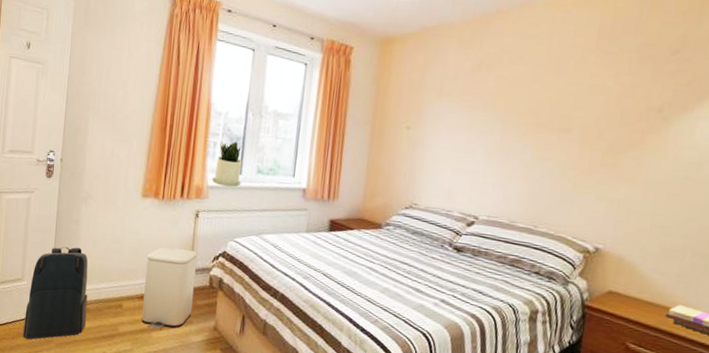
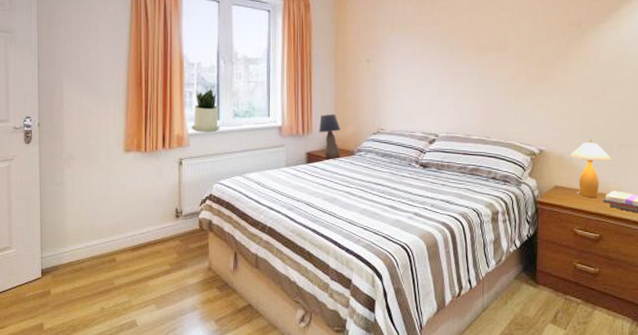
backpack: present [22,246,89,340] -> none [16,208,80,307]
pedal bin: present [141,247,198,330] -> none [135,197,186,278]
table lamp: none [345,180,370,230] -> present [318,113,341,159]
table lamp: none [630,243,683,311] -> present [569,139,612,198]

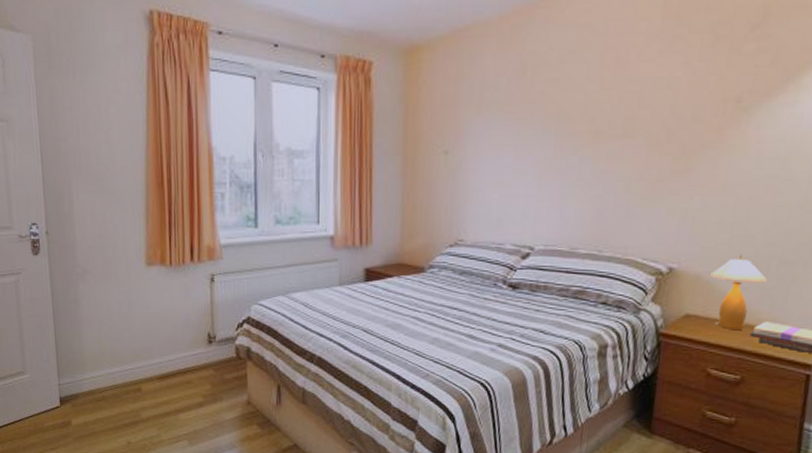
planter: present [191,89,220,133] -> none [223,189,259,243]
table lamp: present [318,113,341,159] -> none [379,219,408,277]

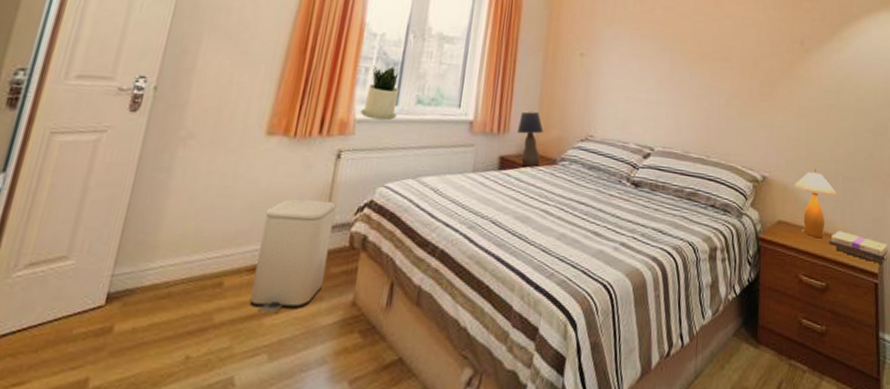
pedal bin: none [161,319,221,411] -> present [249,198,336,314]
planter: none [223,189,259,243] -> present [360,66,400,121]
table lamp: none [379,219,408,277] -> present [516,110,544,167]

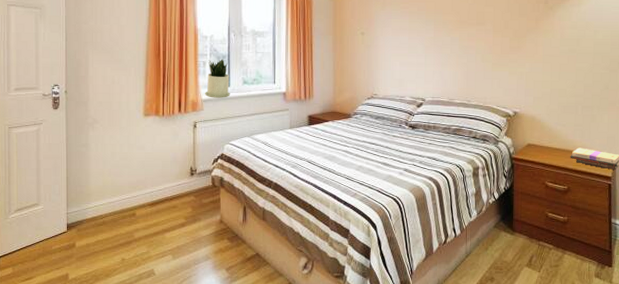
pedal bin: present [249,198,336,314] -> none [153,157,200,231]
table lamp: present [516,110,544,167] -> none [319,80,339,121]
table lamp: present [793,169,837,239] -> none [540,102,577,155]

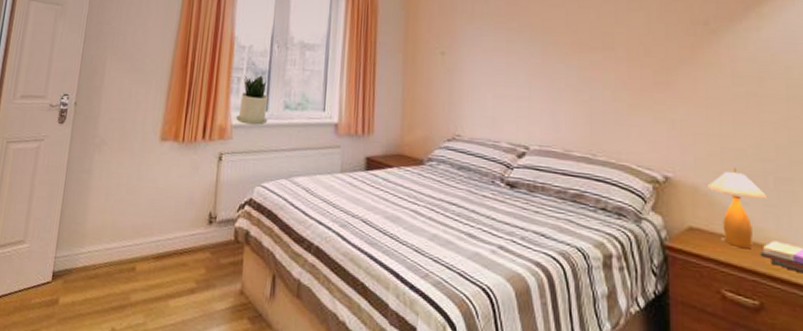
table lamp: none [540,102,577,155] -> present [706,168,768,249]

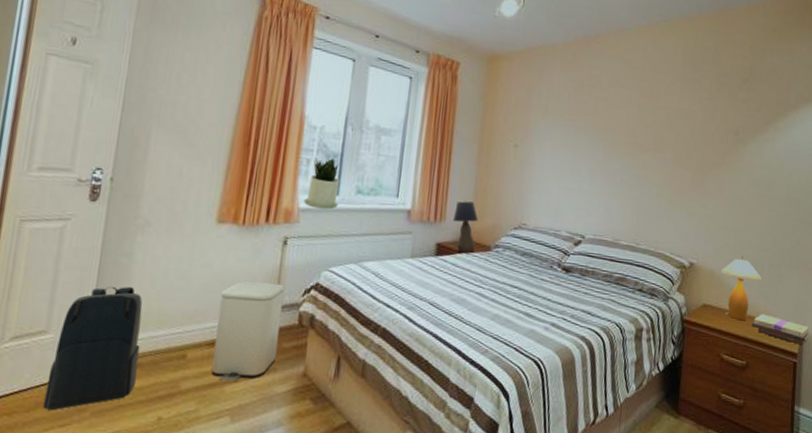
backpack: none [19,200,99,316] -> present [42,286,143,411]
pedal bin: none [157,196,221,297] -> present [211,281,285,382]
table lamp: none [381,111,408,168] -> present [452,200,478,253]

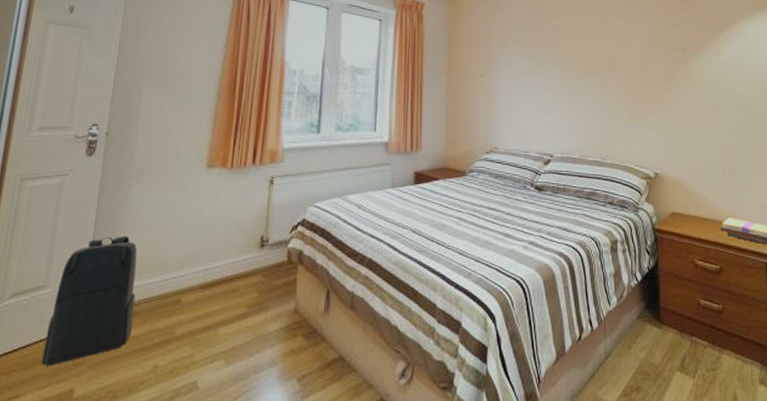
pedal bin: present [211,281,285,382] -> none [205,222,273,324]
planter: present [303,157,340,210] -> none [287,99,321,148]
table lamp: present [452,200,478,253] -> none [428,129,452,180]
table lamp: present [720,256,763,321] -> none [684,163,725,226]

